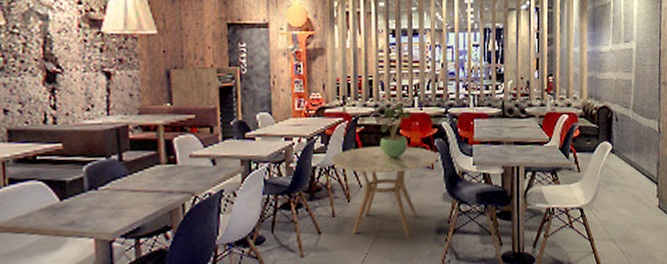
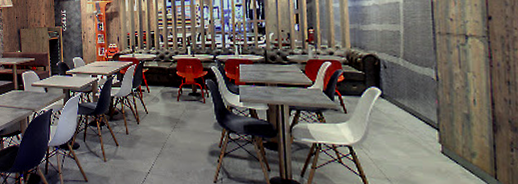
dining table: present [331,146,439,238] -> none [124,83,210,156]
potted plant: present [380,104,412,158] -> none [161,51,186,93]

